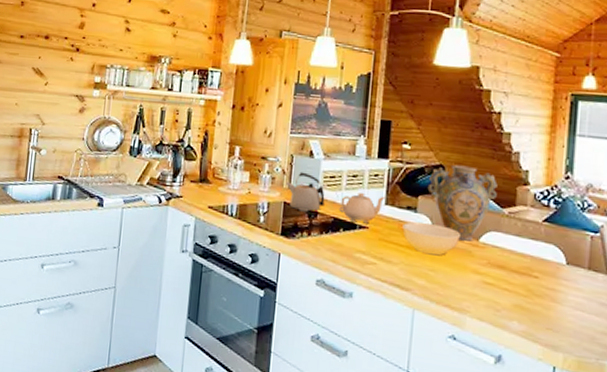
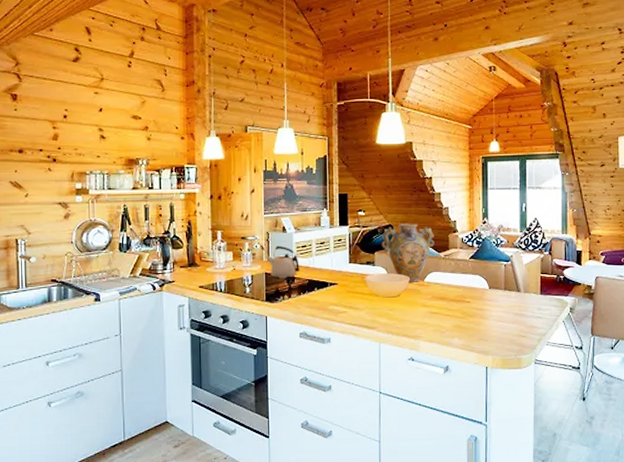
teapot: present [338,193,386,224] -> none [312,256,350,281]

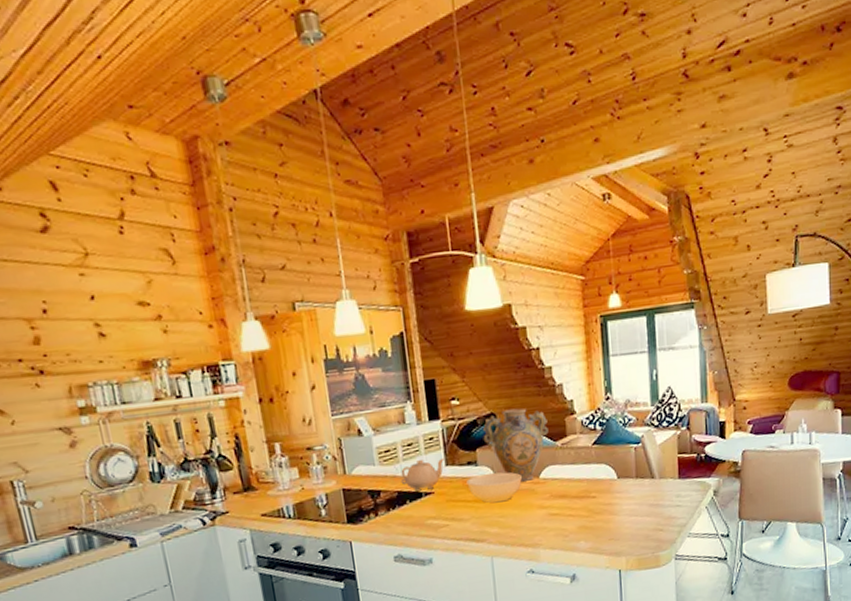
kettle: present [265,245,300,279] -> none [339,453,385,494]
teapot: none [312,256,350,281] -> present [400,457,445,492]

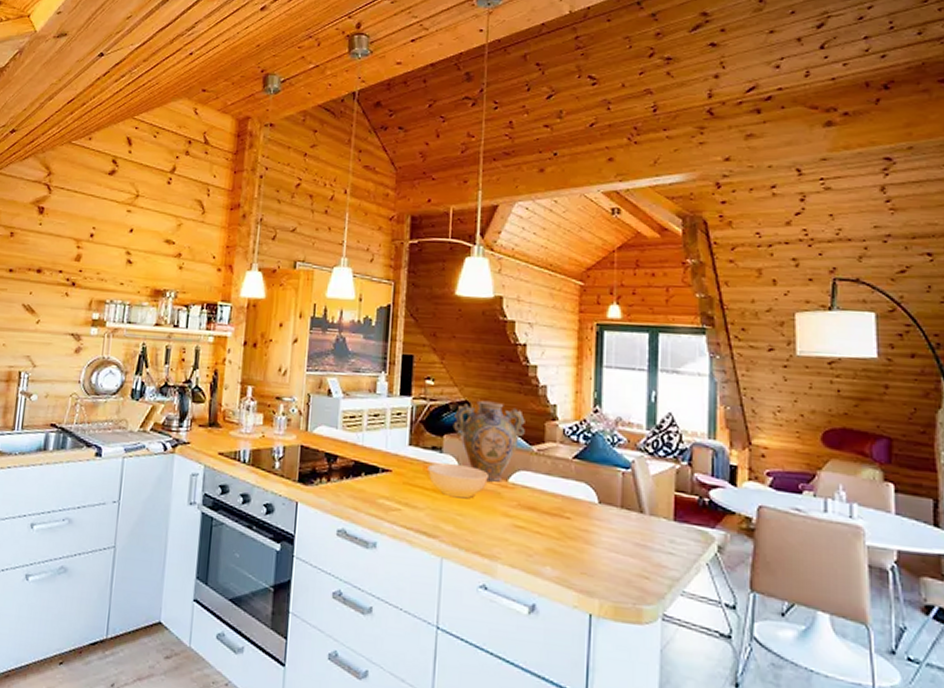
teapot: present [400,457,445,492] -> none [360,433,410,467]

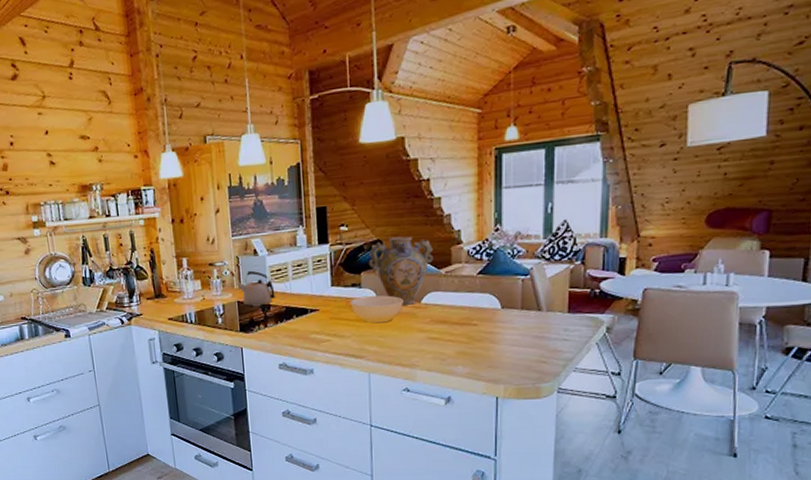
kettle: none [302,412,345,456] -> present [236,270,275,307]

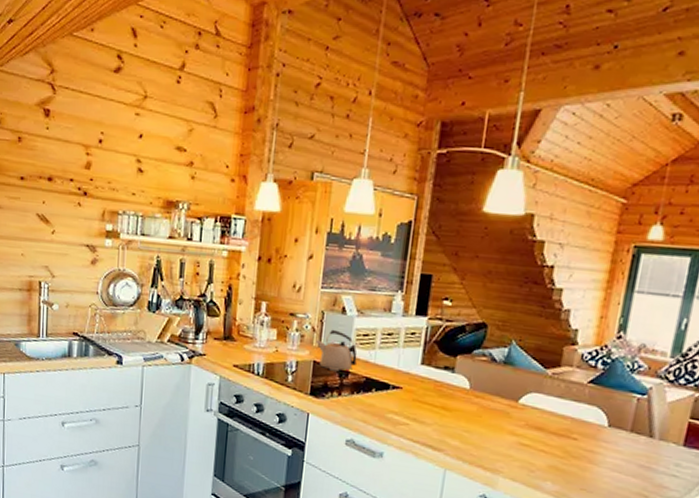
bowl: present [350,295,403,324] -> none [438,382,499,417]
ceramic jug: present [368,236,433,305] -> none [467,322,543,403]

